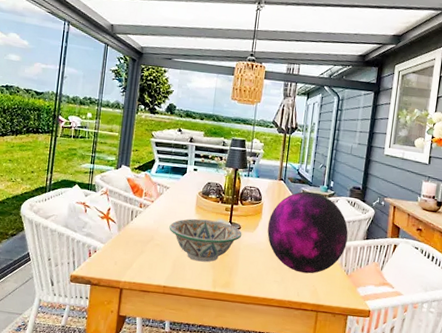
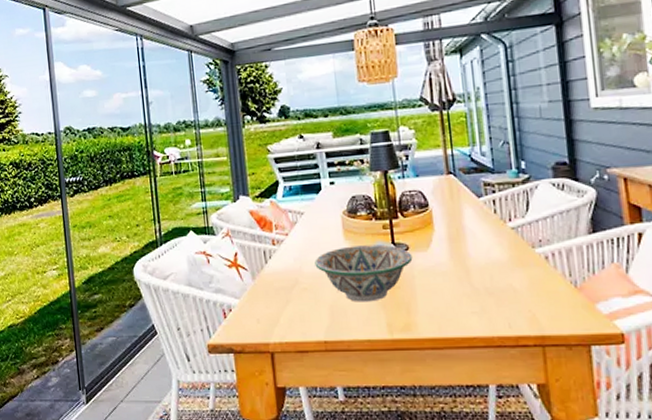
decorative orb: present [267,191,348,274] -> none [444,181,565,295]

